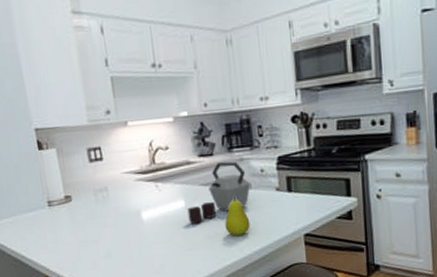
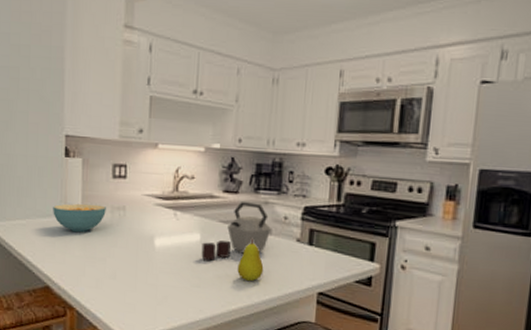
cereal bowl: none [36,190,90,221] -> present [53,203,106,233]

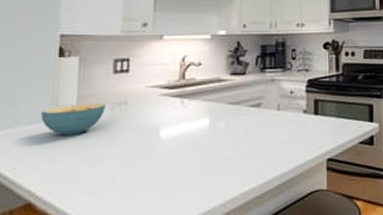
kettle: present [201,202,272,261] -> none [210,81,280,144]
fruit: present [237,238,264,282] -> none [248,115,274,160]

